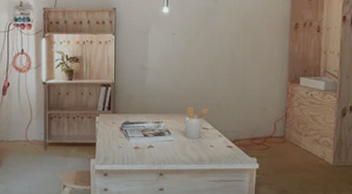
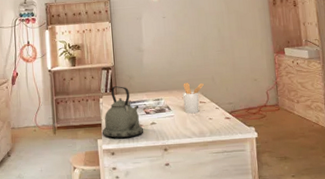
kettle: none [97,105,139,159] -> present [102,86,143,138]

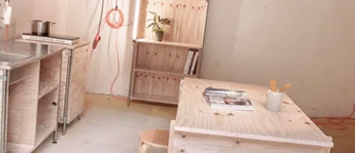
kettle: present [102,86,143,138] -> none [177,70,220,124]

